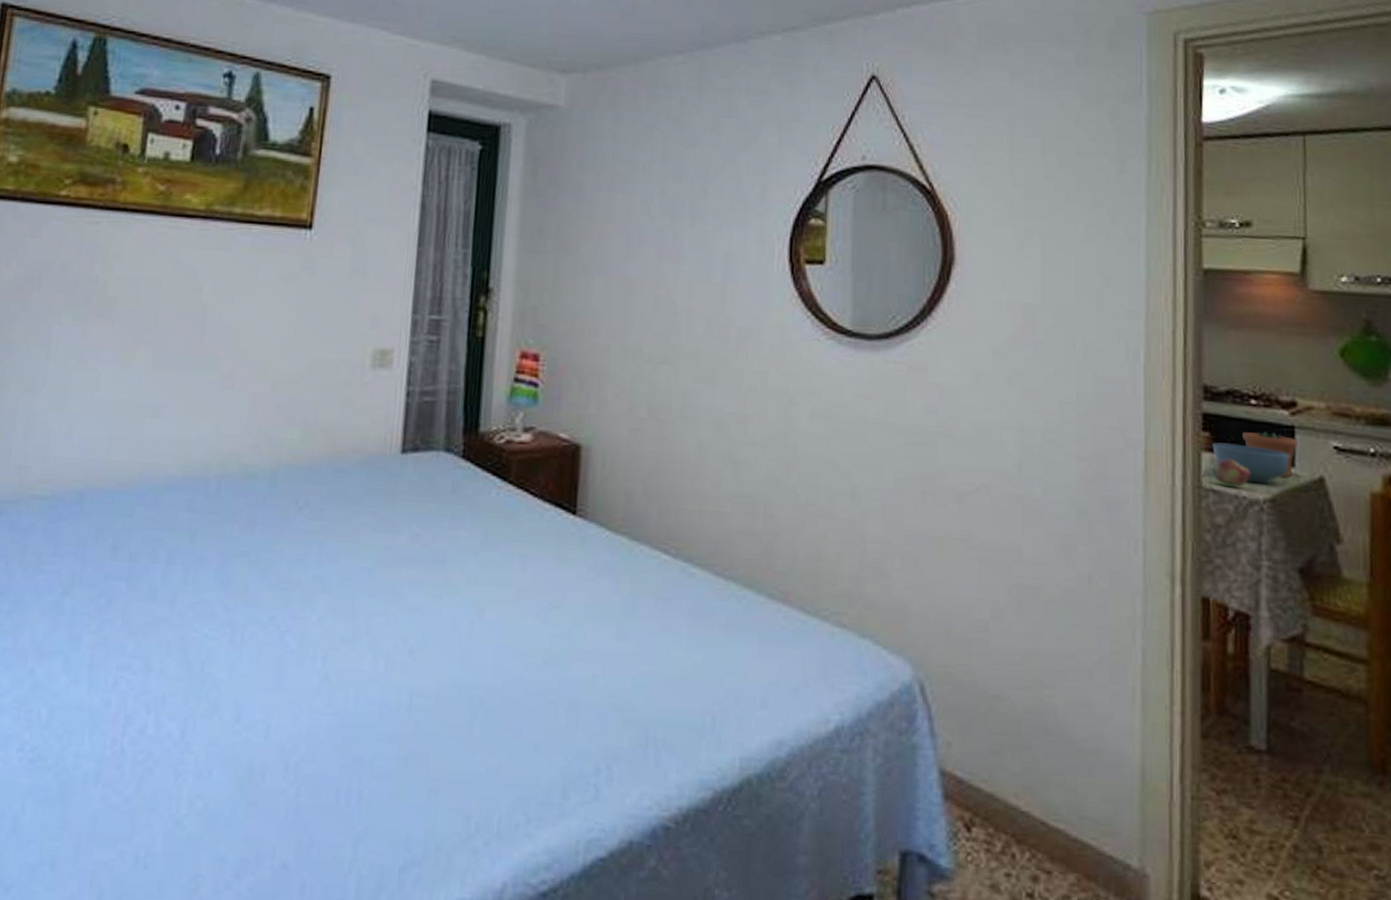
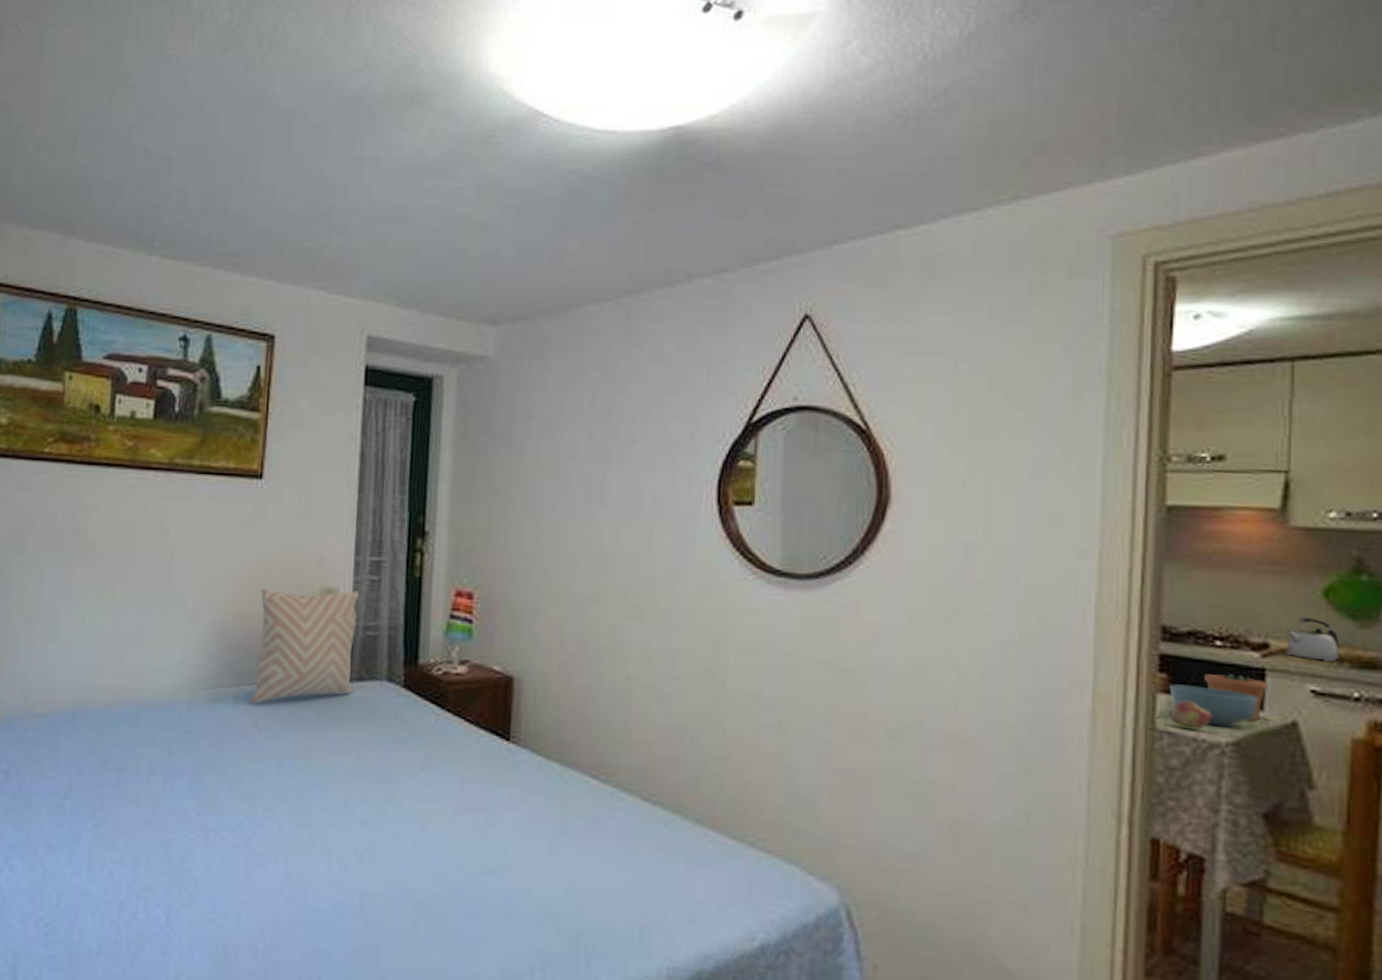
pillow: none [290,349,417,479] -> present [251,588,360,704]
kettle: none [1310,376,1356,419] -> present [1286,617,1339,662]

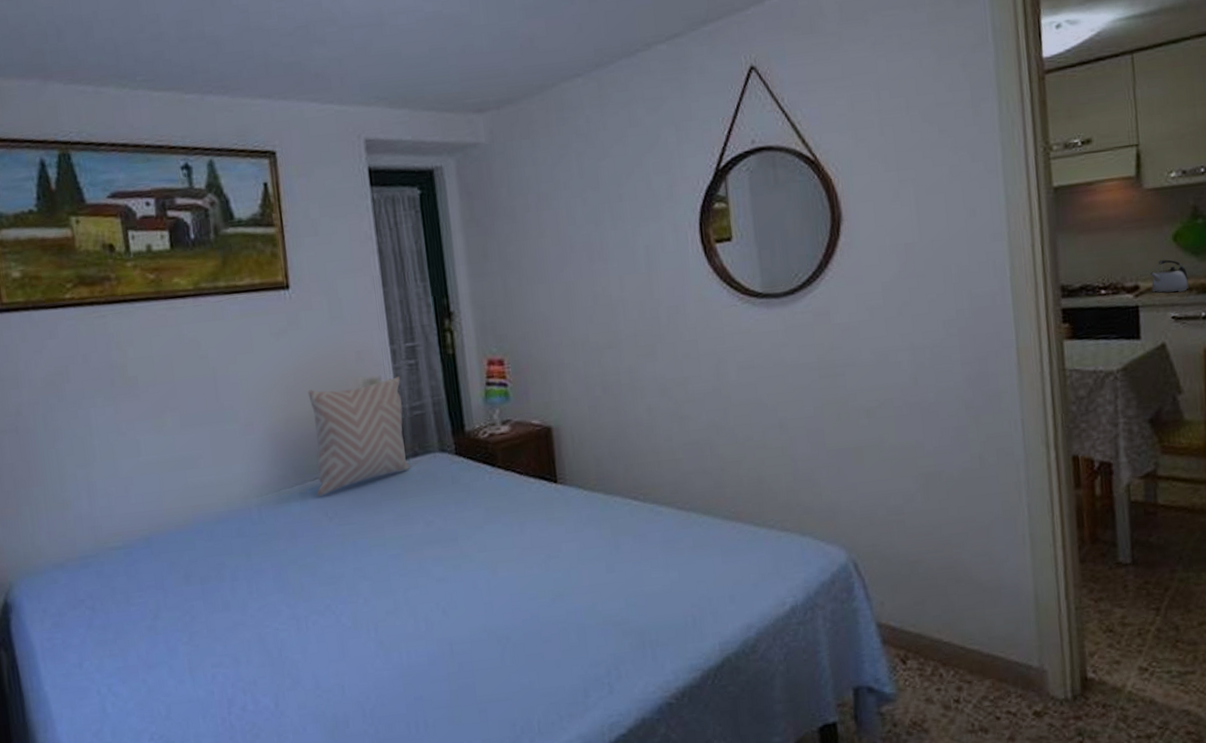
bowl: present [1169,684,1258,728] -> none [1072,328,1136,358]
fruit: present [1170,700,1213,729] -> none [1075,341,1106,364]
planter: present [1205,674,1268,722] -> none [1096,314,1142,350]

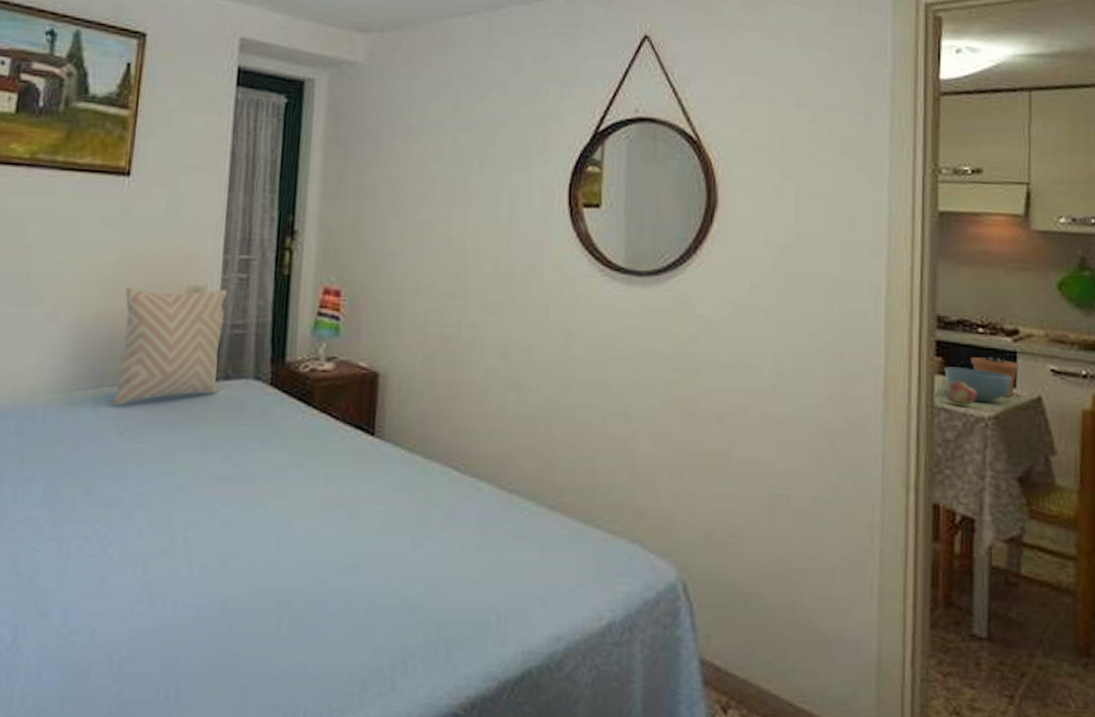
bowl: none [1072,328,1136,358] -> present [944,366,1012,403]
fruit: none [1075,341,1106,364] -> present [945,380,978,406]
planter: none [1096,314,1142,350] -> present [971,357,1019,398]
kettle: present [1150,259,1189,293] -> none [1031,307,1071,345]

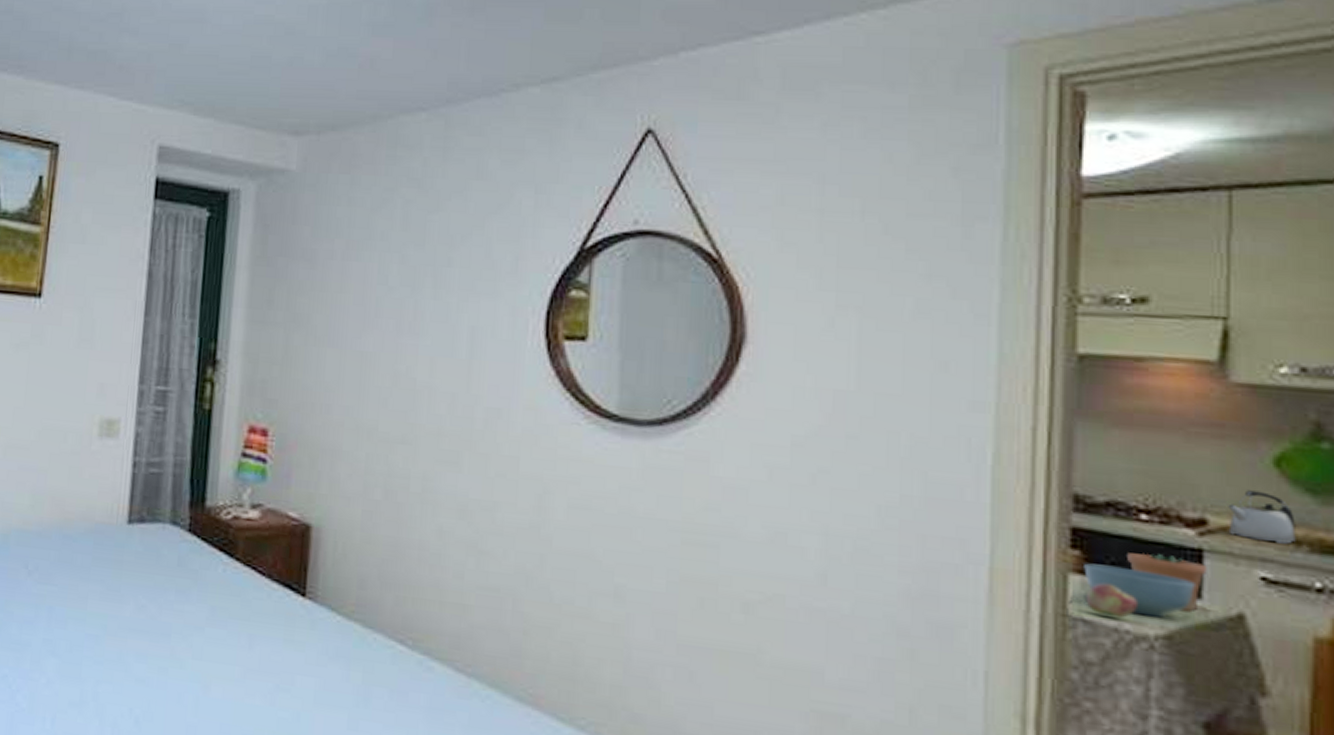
pillow: present [111,287,228,406] -> none [21,417,143,543]
kettle: none [1031,307,1071,345] -> present [1228,490,1296,544]

